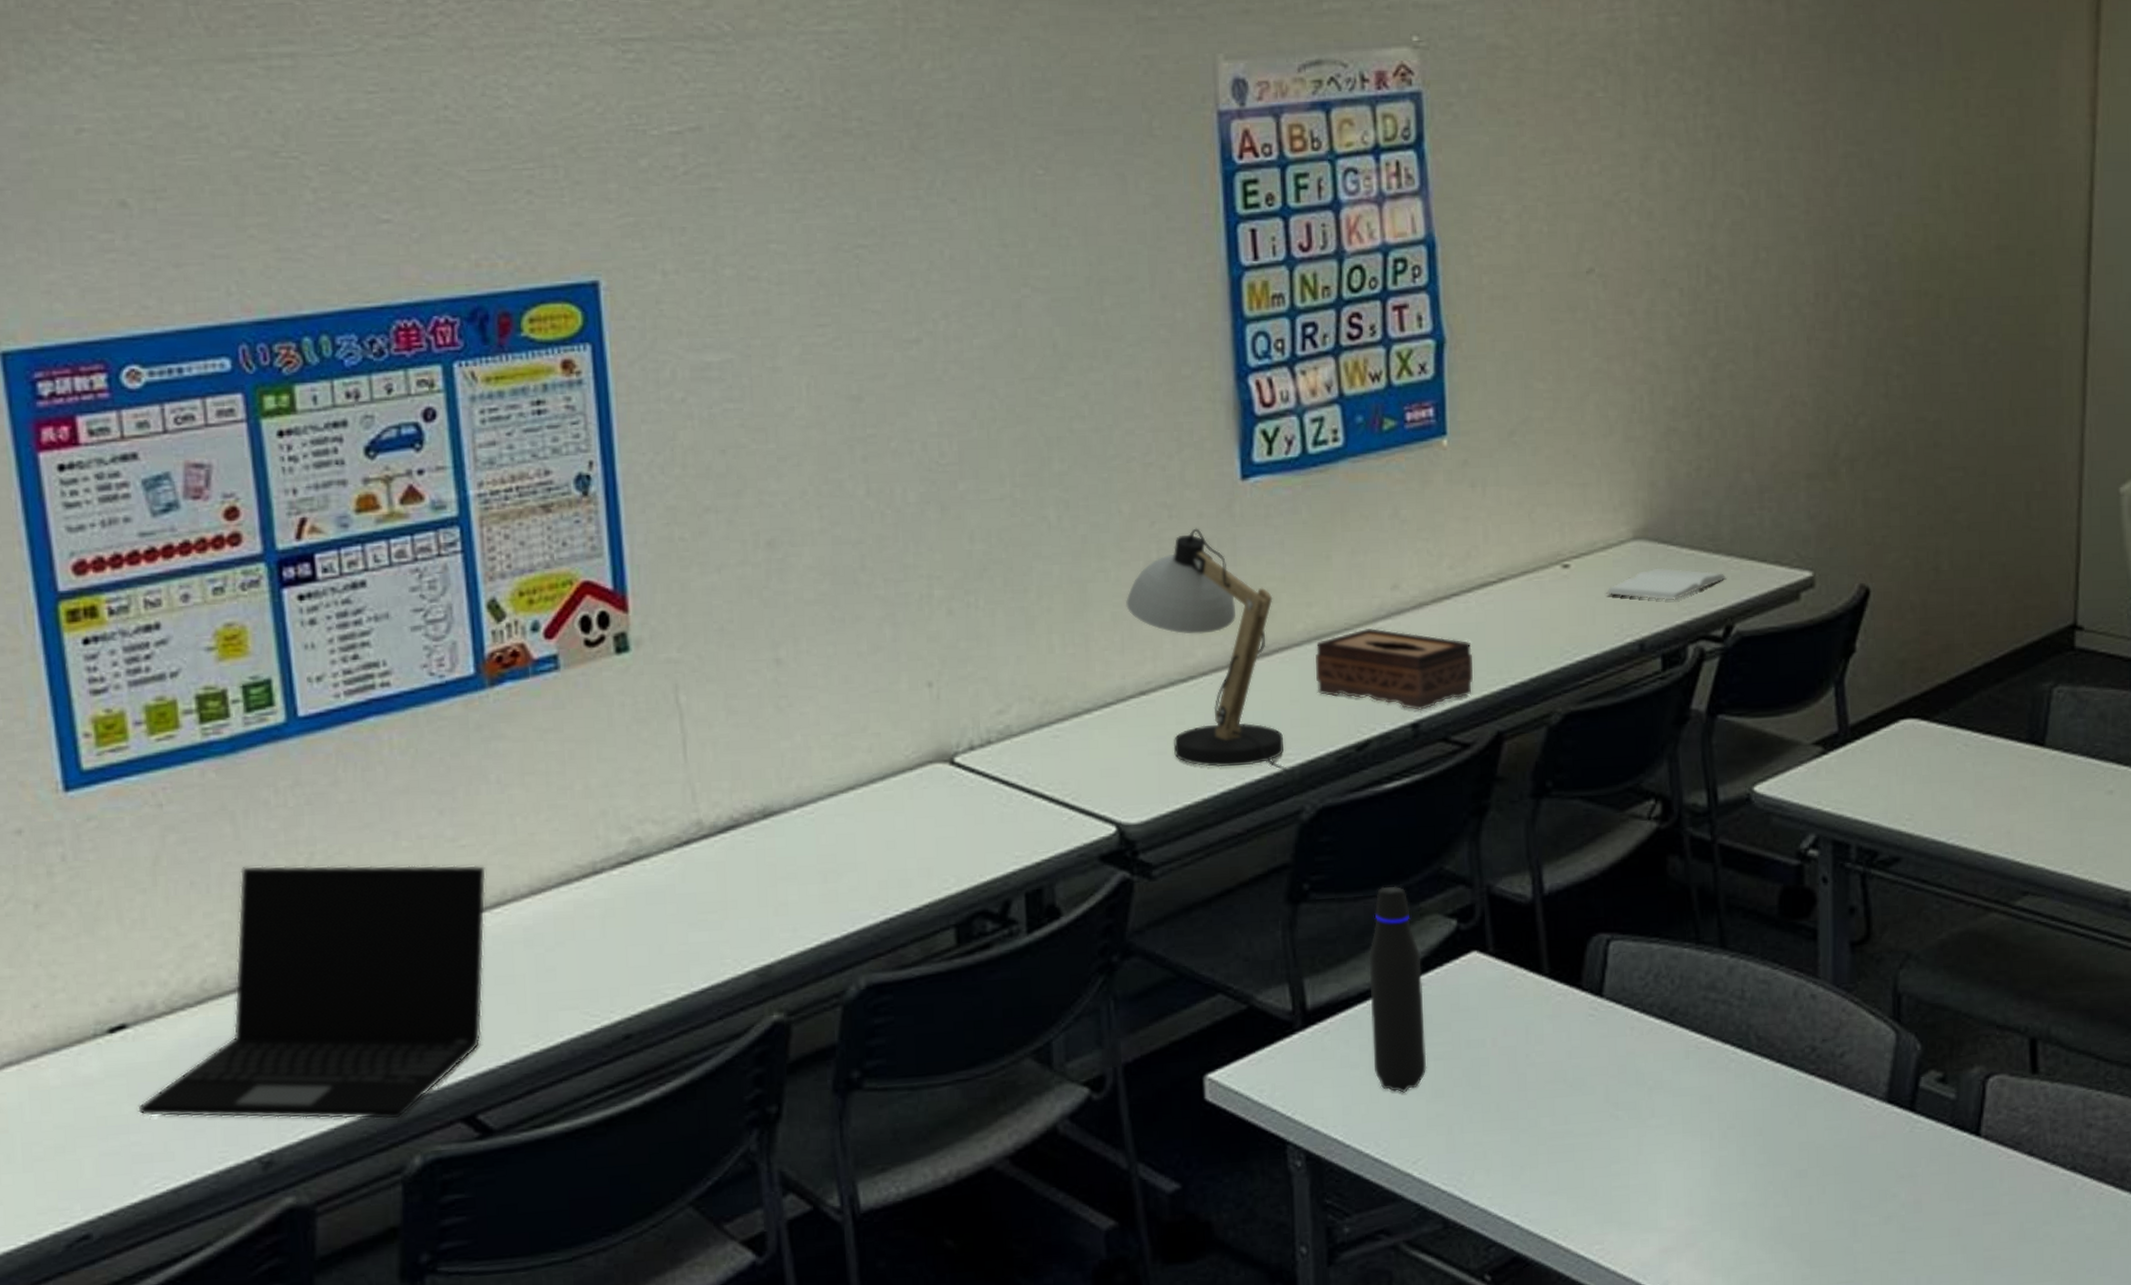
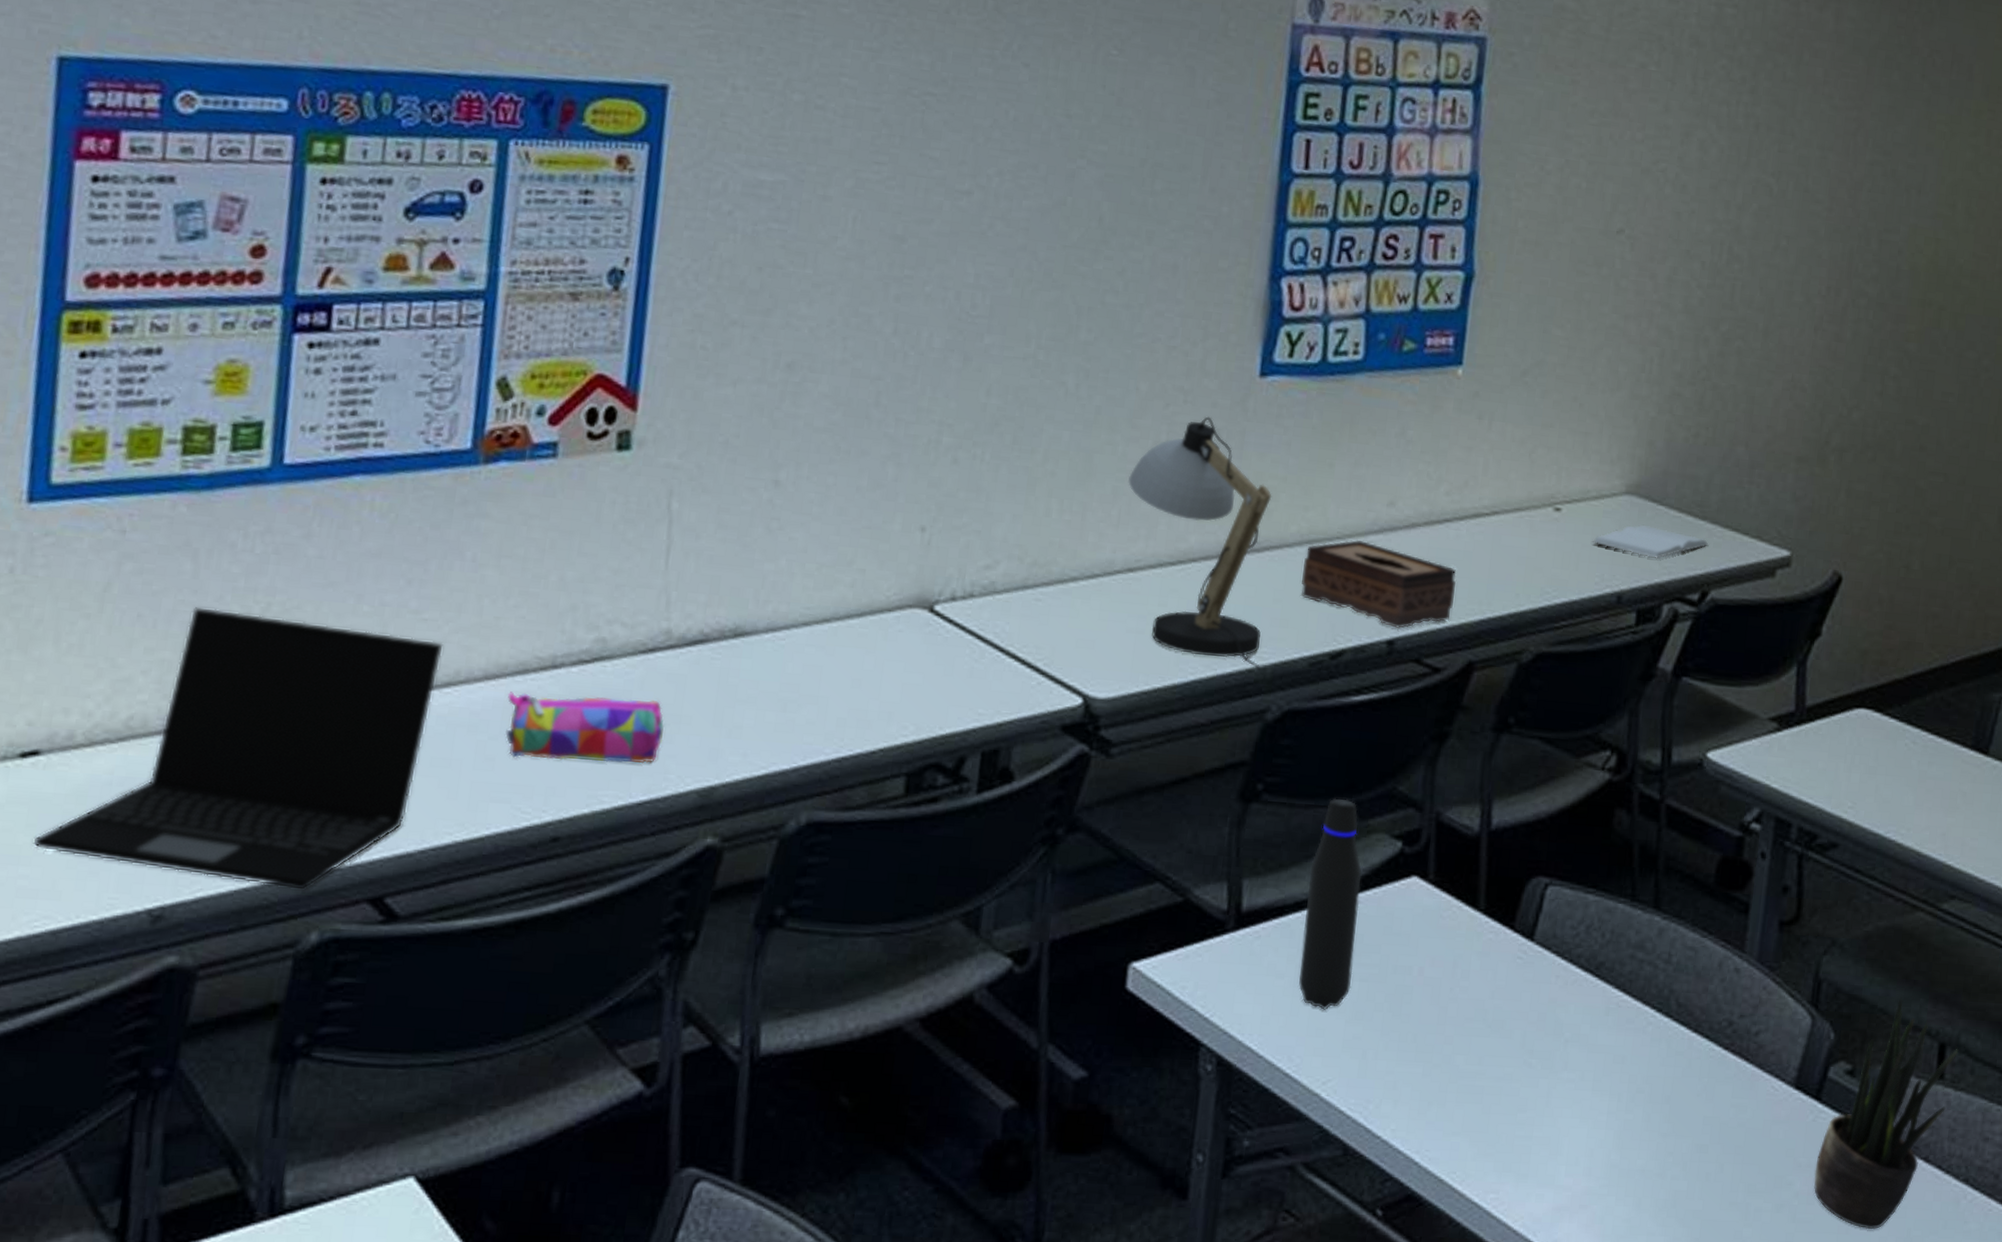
pencil case: none [556,890,713,965] -> present [505,691,665,764]
potted plant: none [1918,999,2050,1229] -> present [1813,997,1959,1229]

